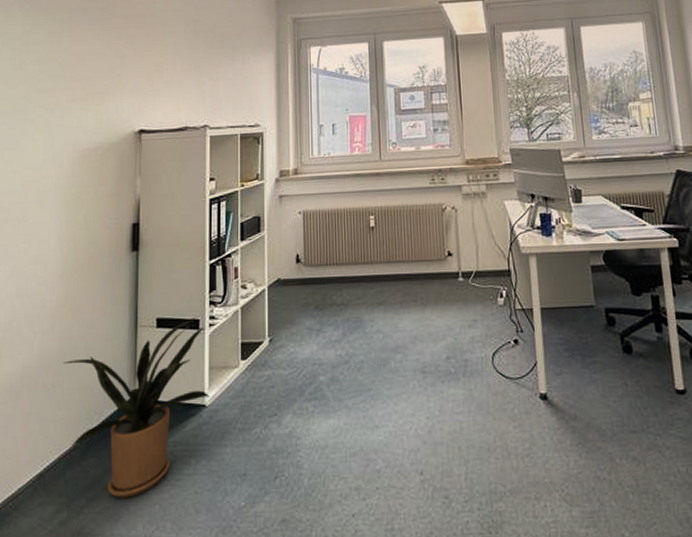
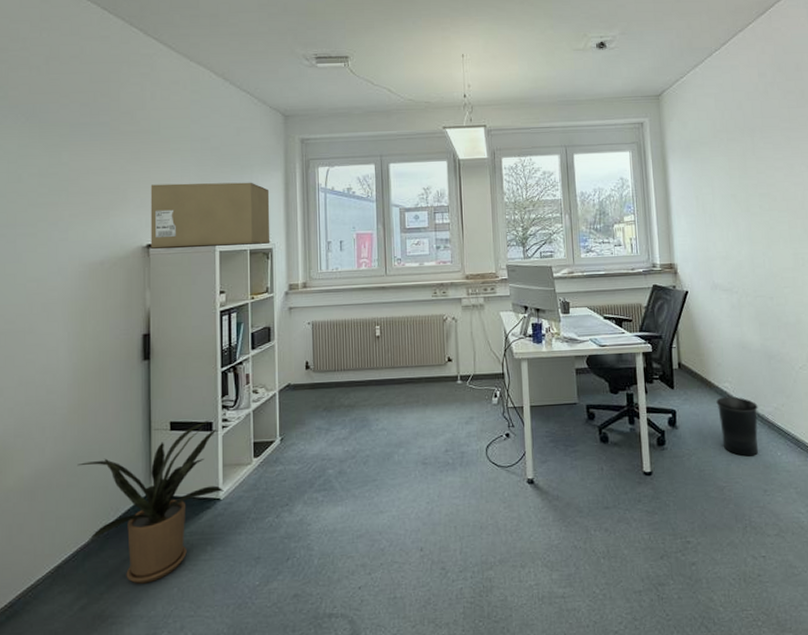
box: none [142,64,261,135] -> present [150,182,270,249]

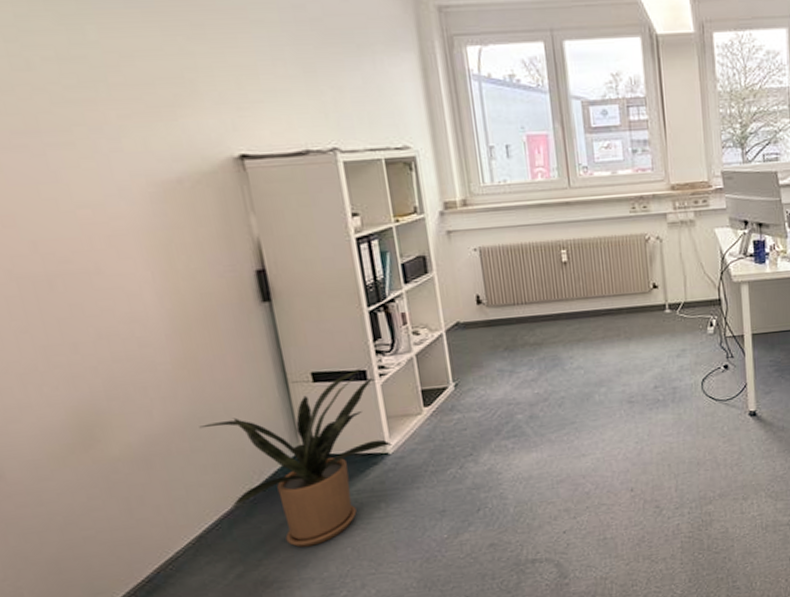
box: present [150,182,270,249] -> none [229,67,412,161]

